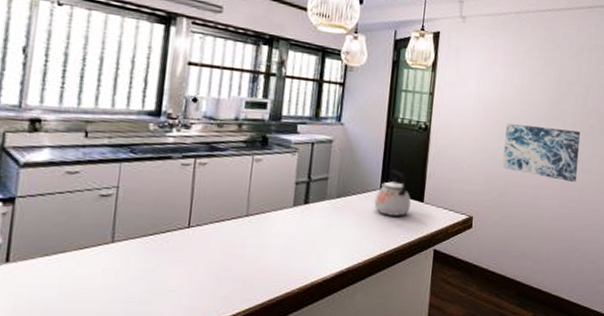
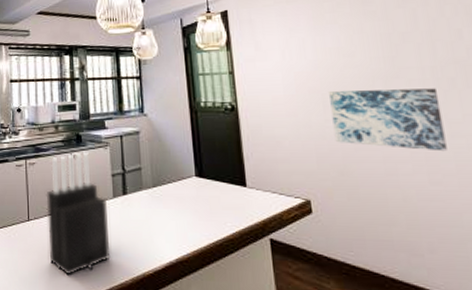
knife block: none [209,156,285,287] -> present [46,152,111,276]
kettle: present [374,169,411,216] -> none [191,154,232,203]

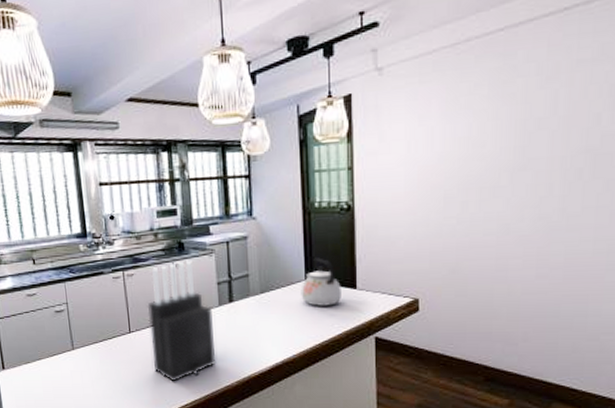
kettle: none [191,154,232,203] -> present [300,257,341,306]
wall art: present [329,88,447,152] -> none [451,180,563,246]

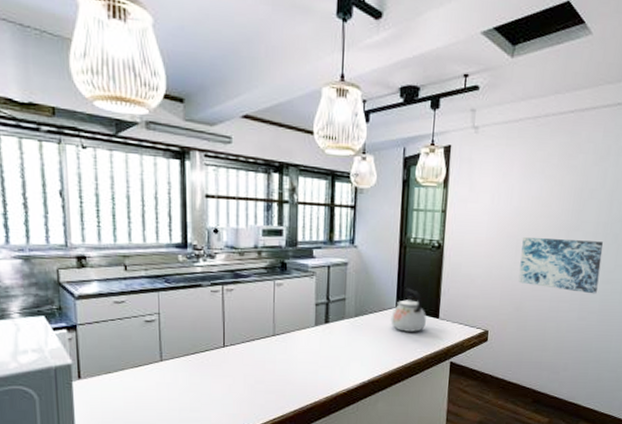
knife block: present [147,260,216,382] -> none [244,280,308,397]
wall art: none [451,180,563,246] -> present [518,236,603,294]

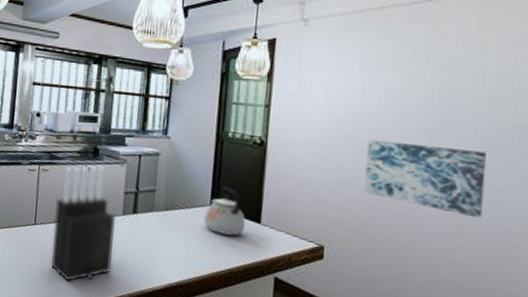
knife block: none [244,280,308,397] -> present [51,165,115,282]

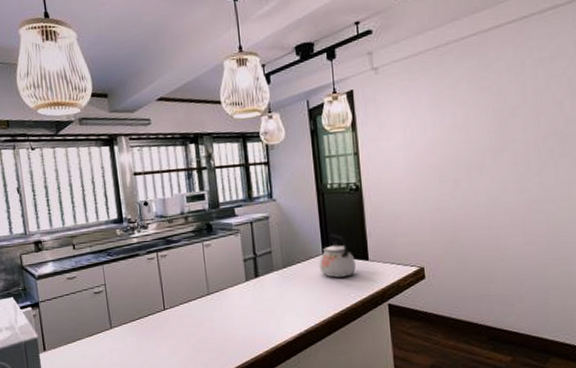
knife block: present [51,165,115,282] -> none [180,240,246,355]
wall art: present [363,139,487,219] -> none [445,159,541,216]

